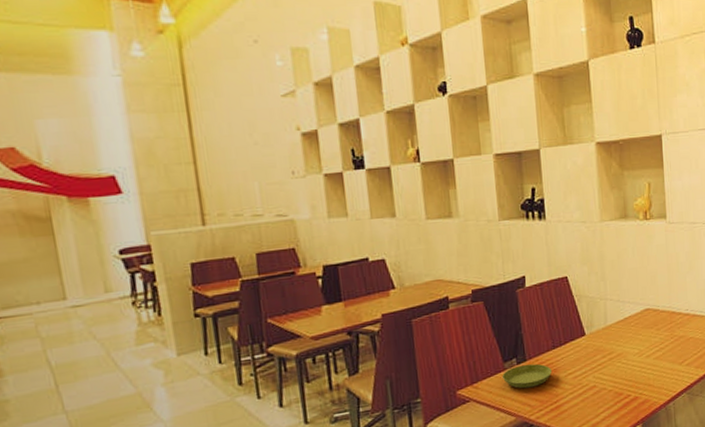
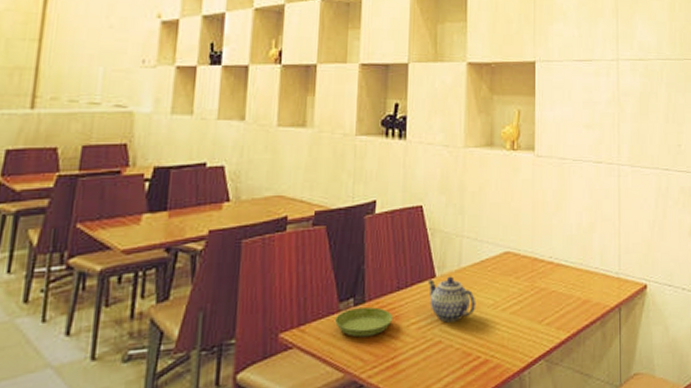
teapot: none [578,333,624,371] -> present [427,276,476,323]

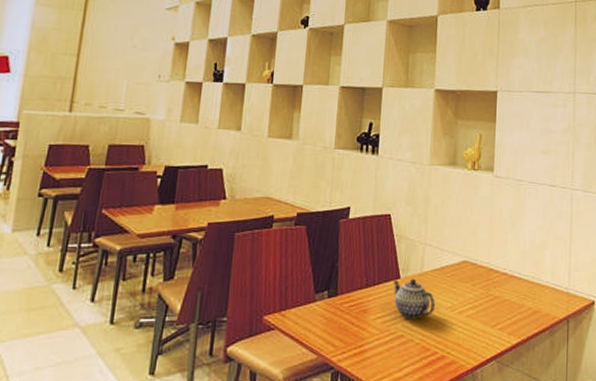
saucer: present [334,306,394,338] -> none [310,299,362,326]

